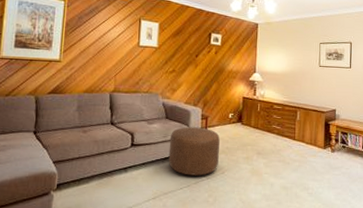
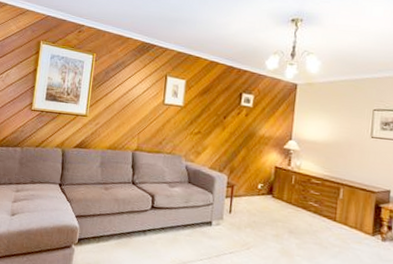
ottoman: present [168,127,220,176] -> none [189,193,246,249]

